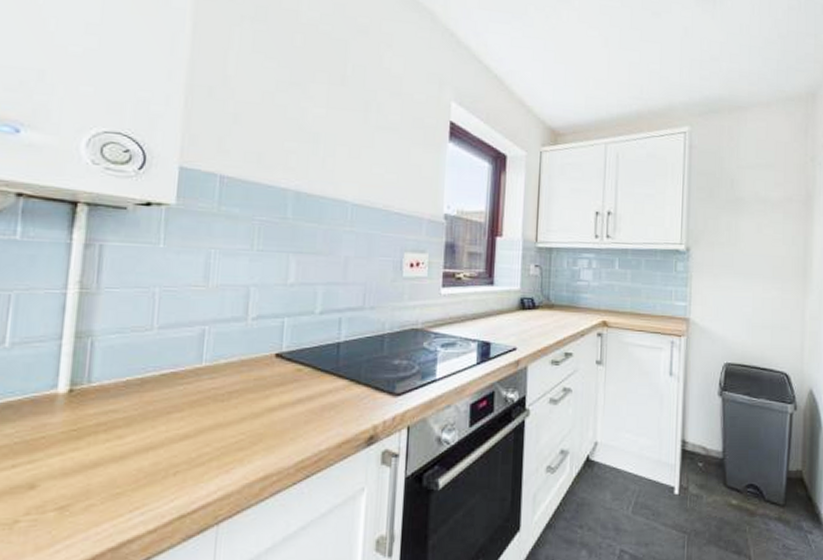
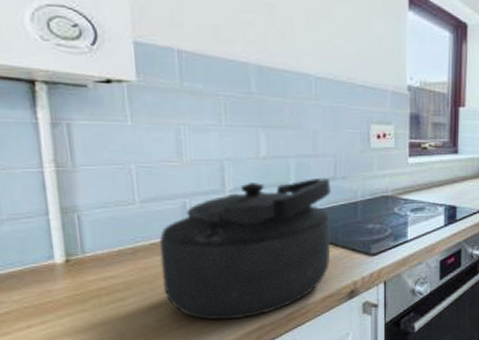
kettle: none [167,308,358,467] -> present [159,179,331,321]

